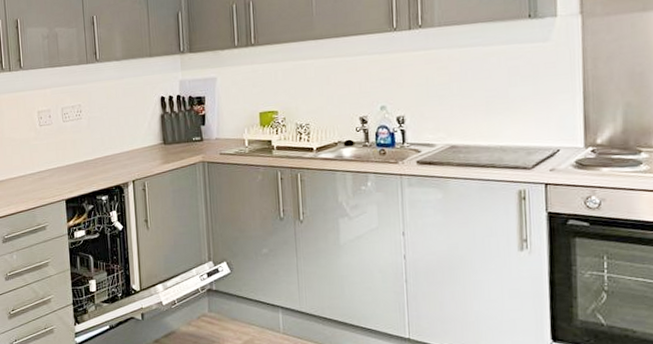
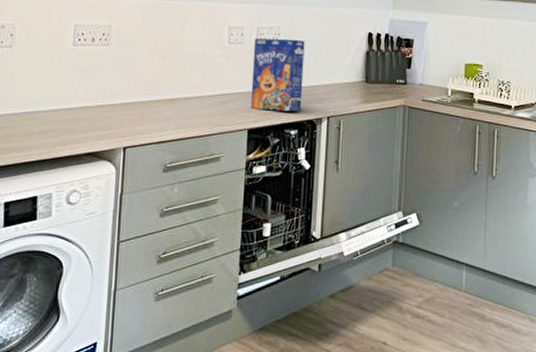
cereal box: none [60,113,109,181] -> present [250,38,305,112]

